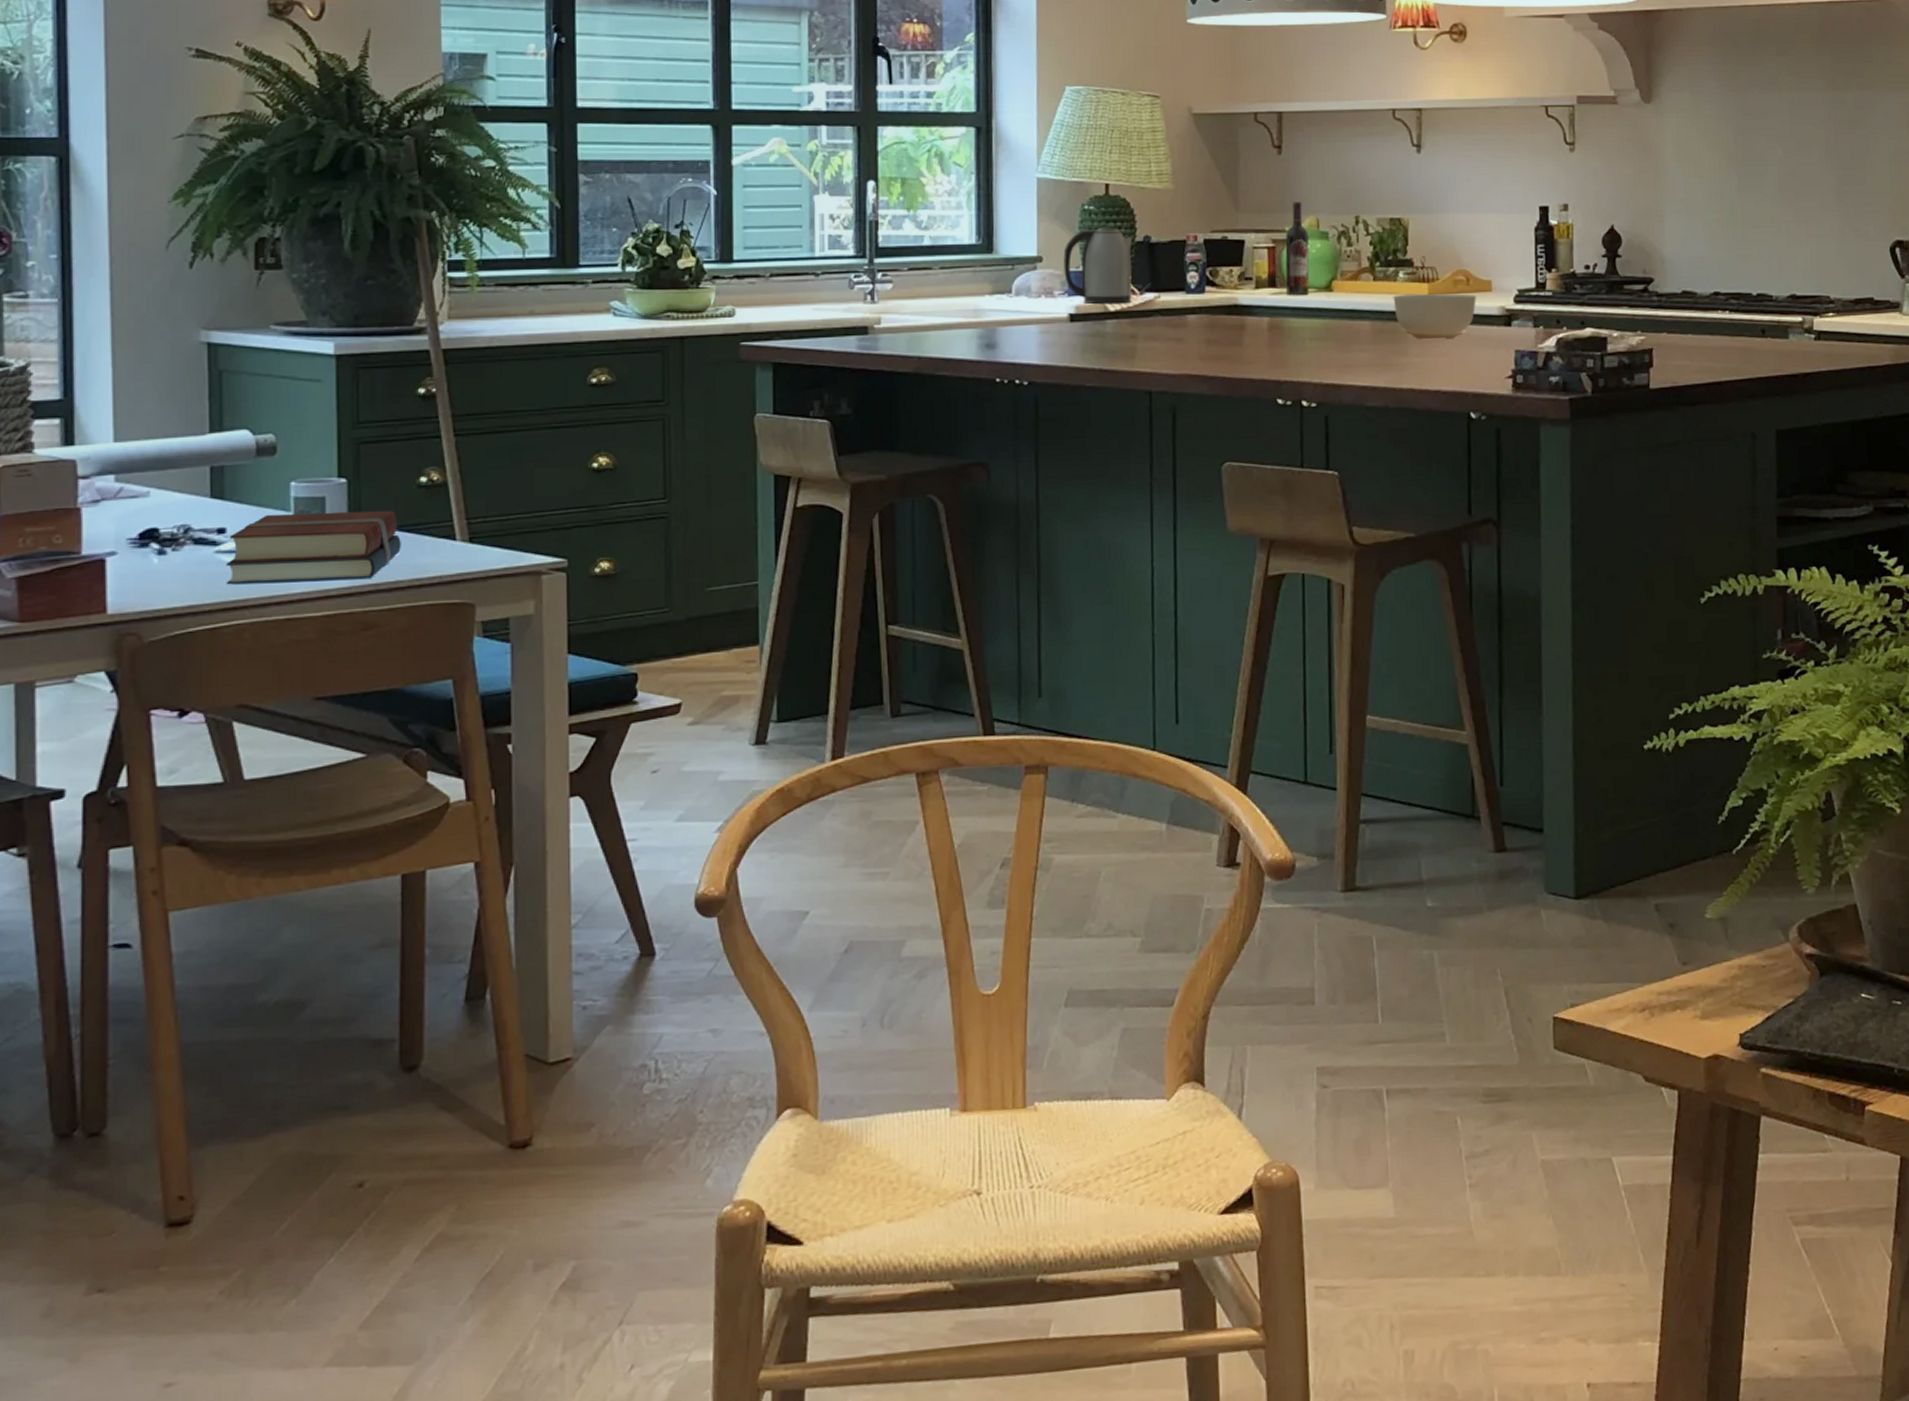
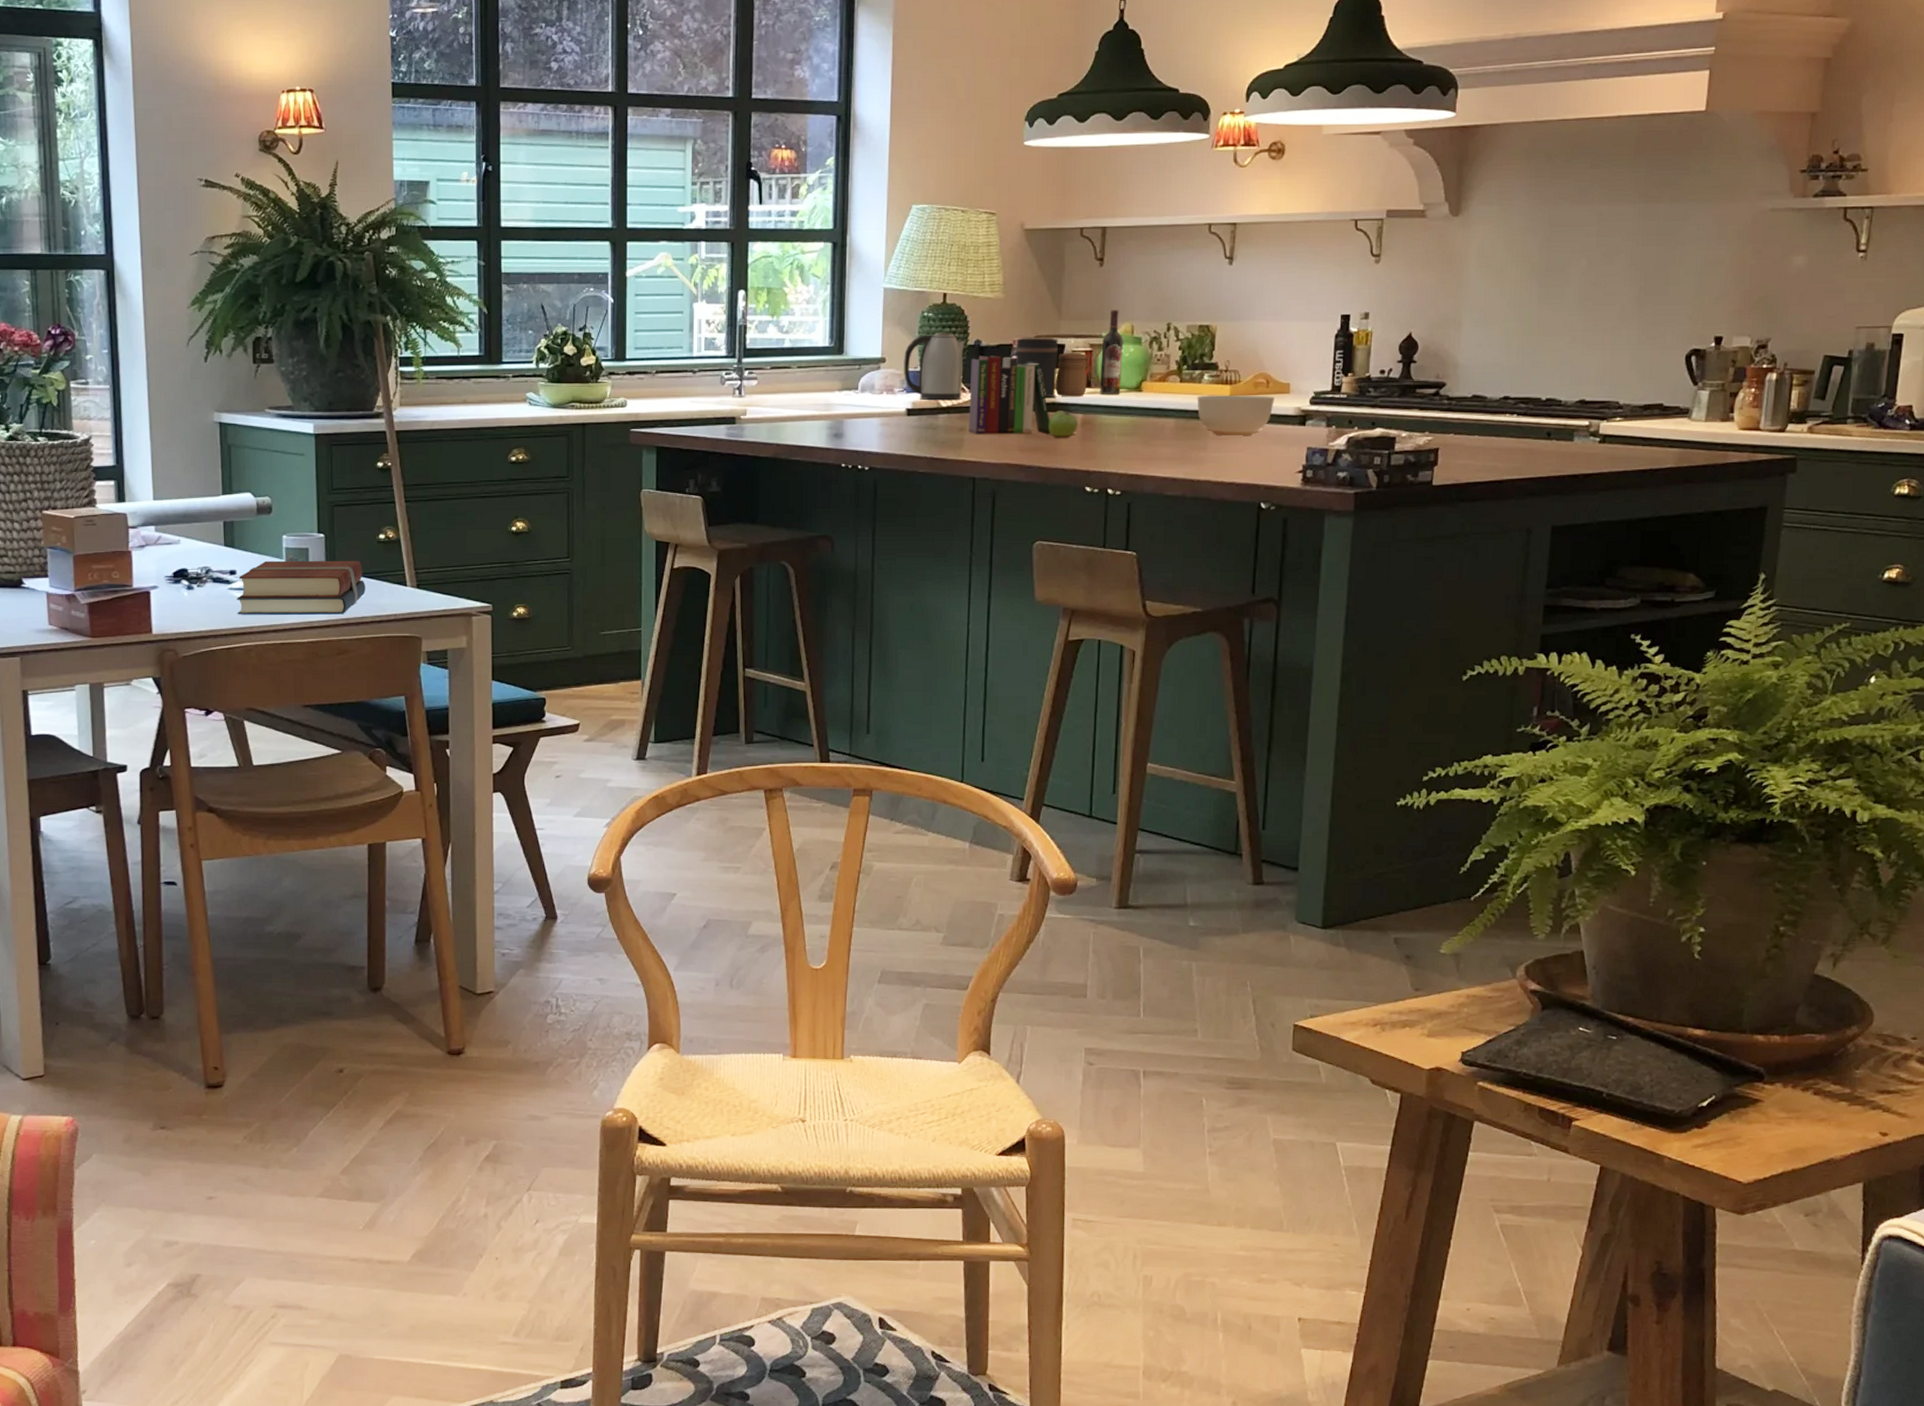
books: none [1140,253,1235,343] -> present [968,355,1051,435]
cylinder: none [1190,231,1238,300] -> present [1015,337,1058,398]
fruit: none [1231,313,1264,346] -> present [1048,410,1078,439]
jar: none [1237,248,1276,298] -> present [1056,352,1091,397]

